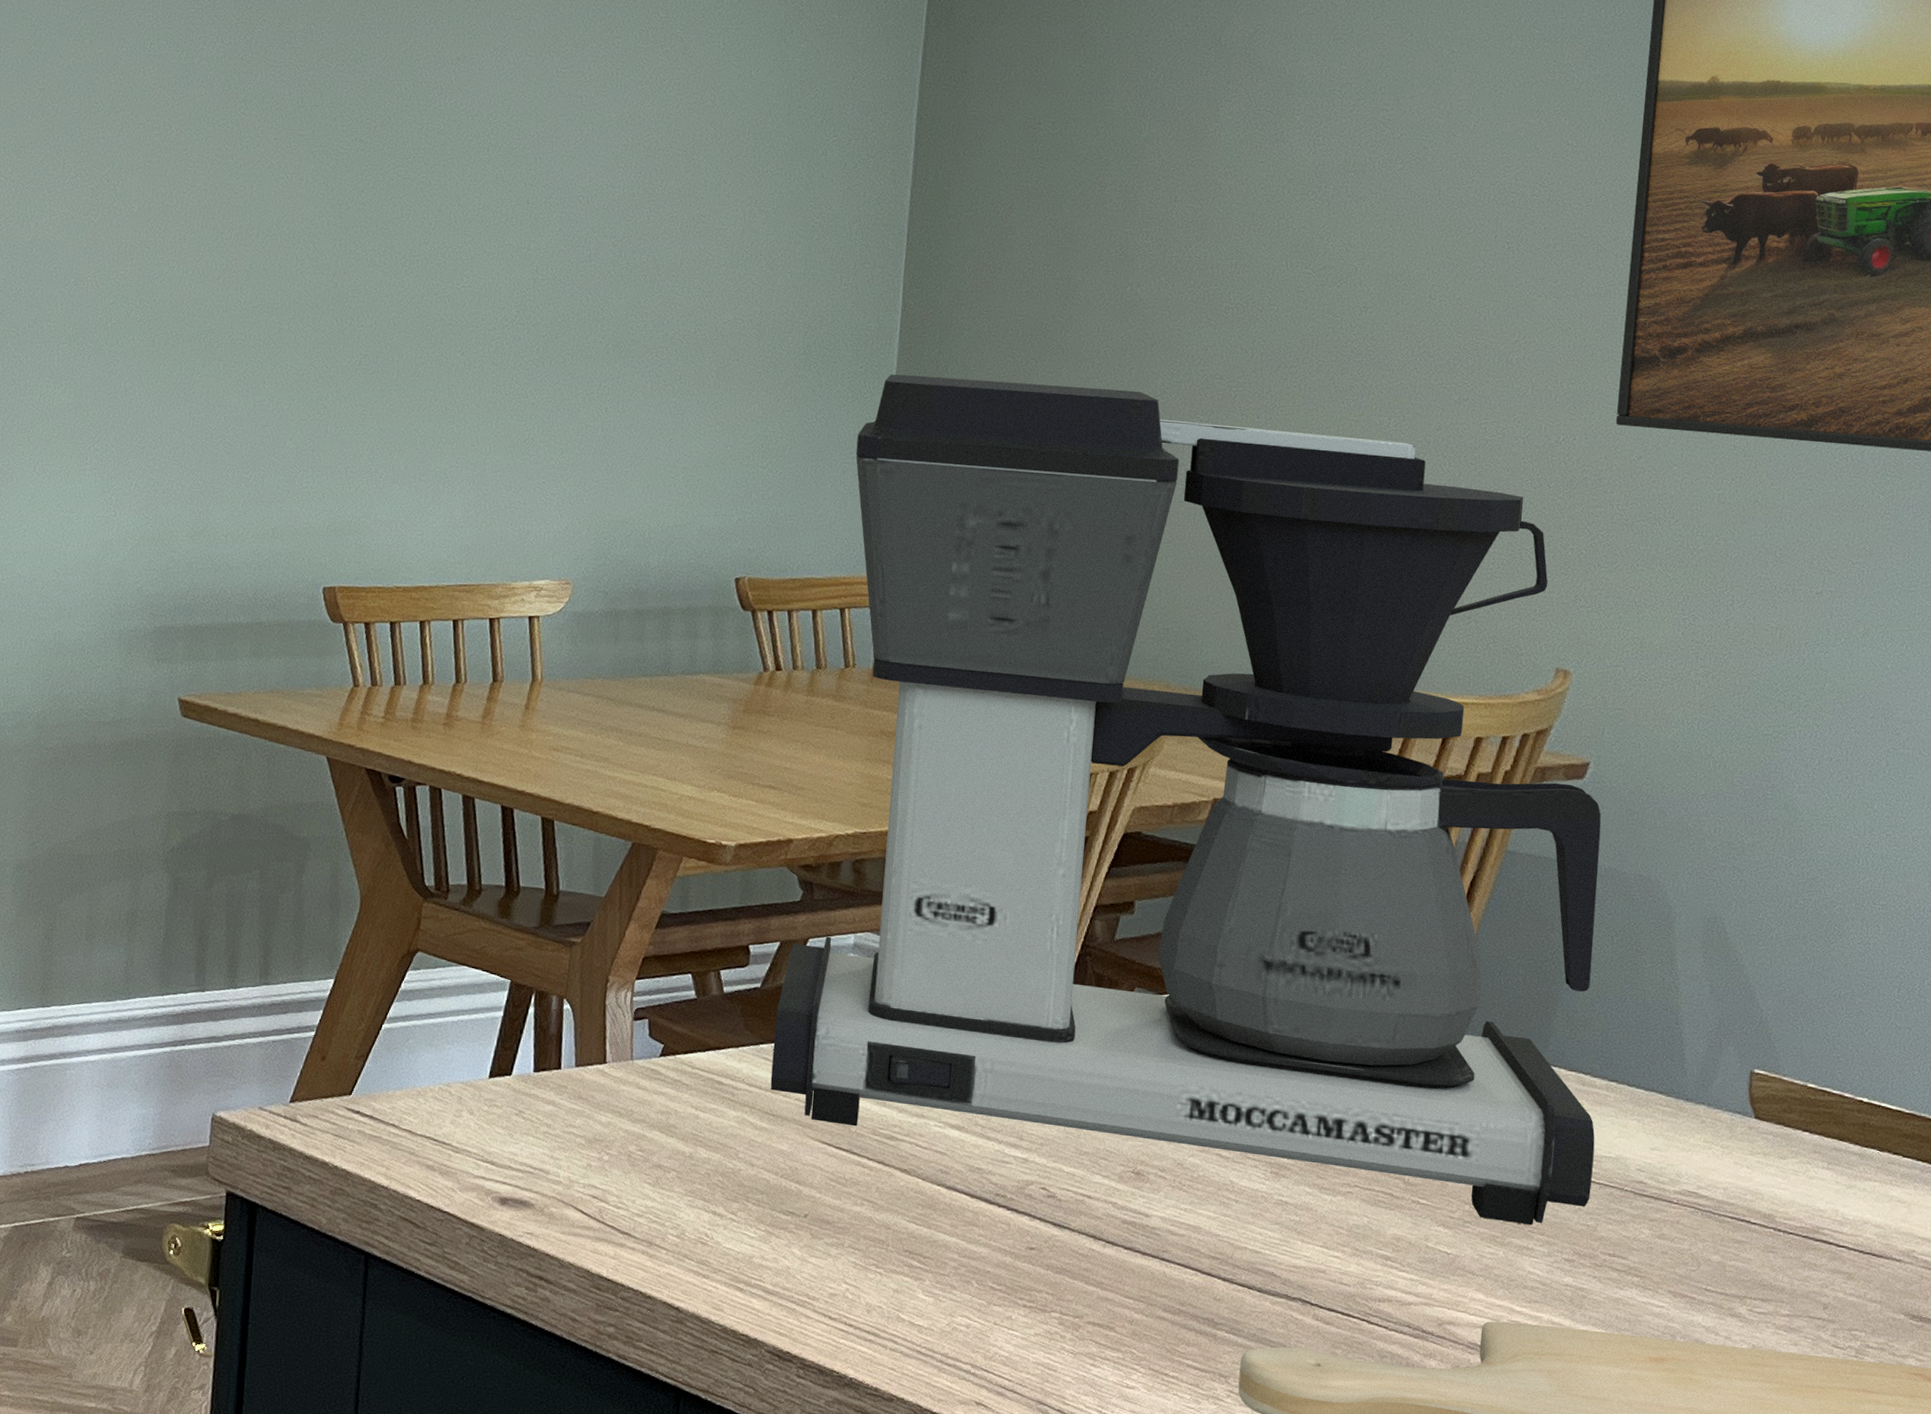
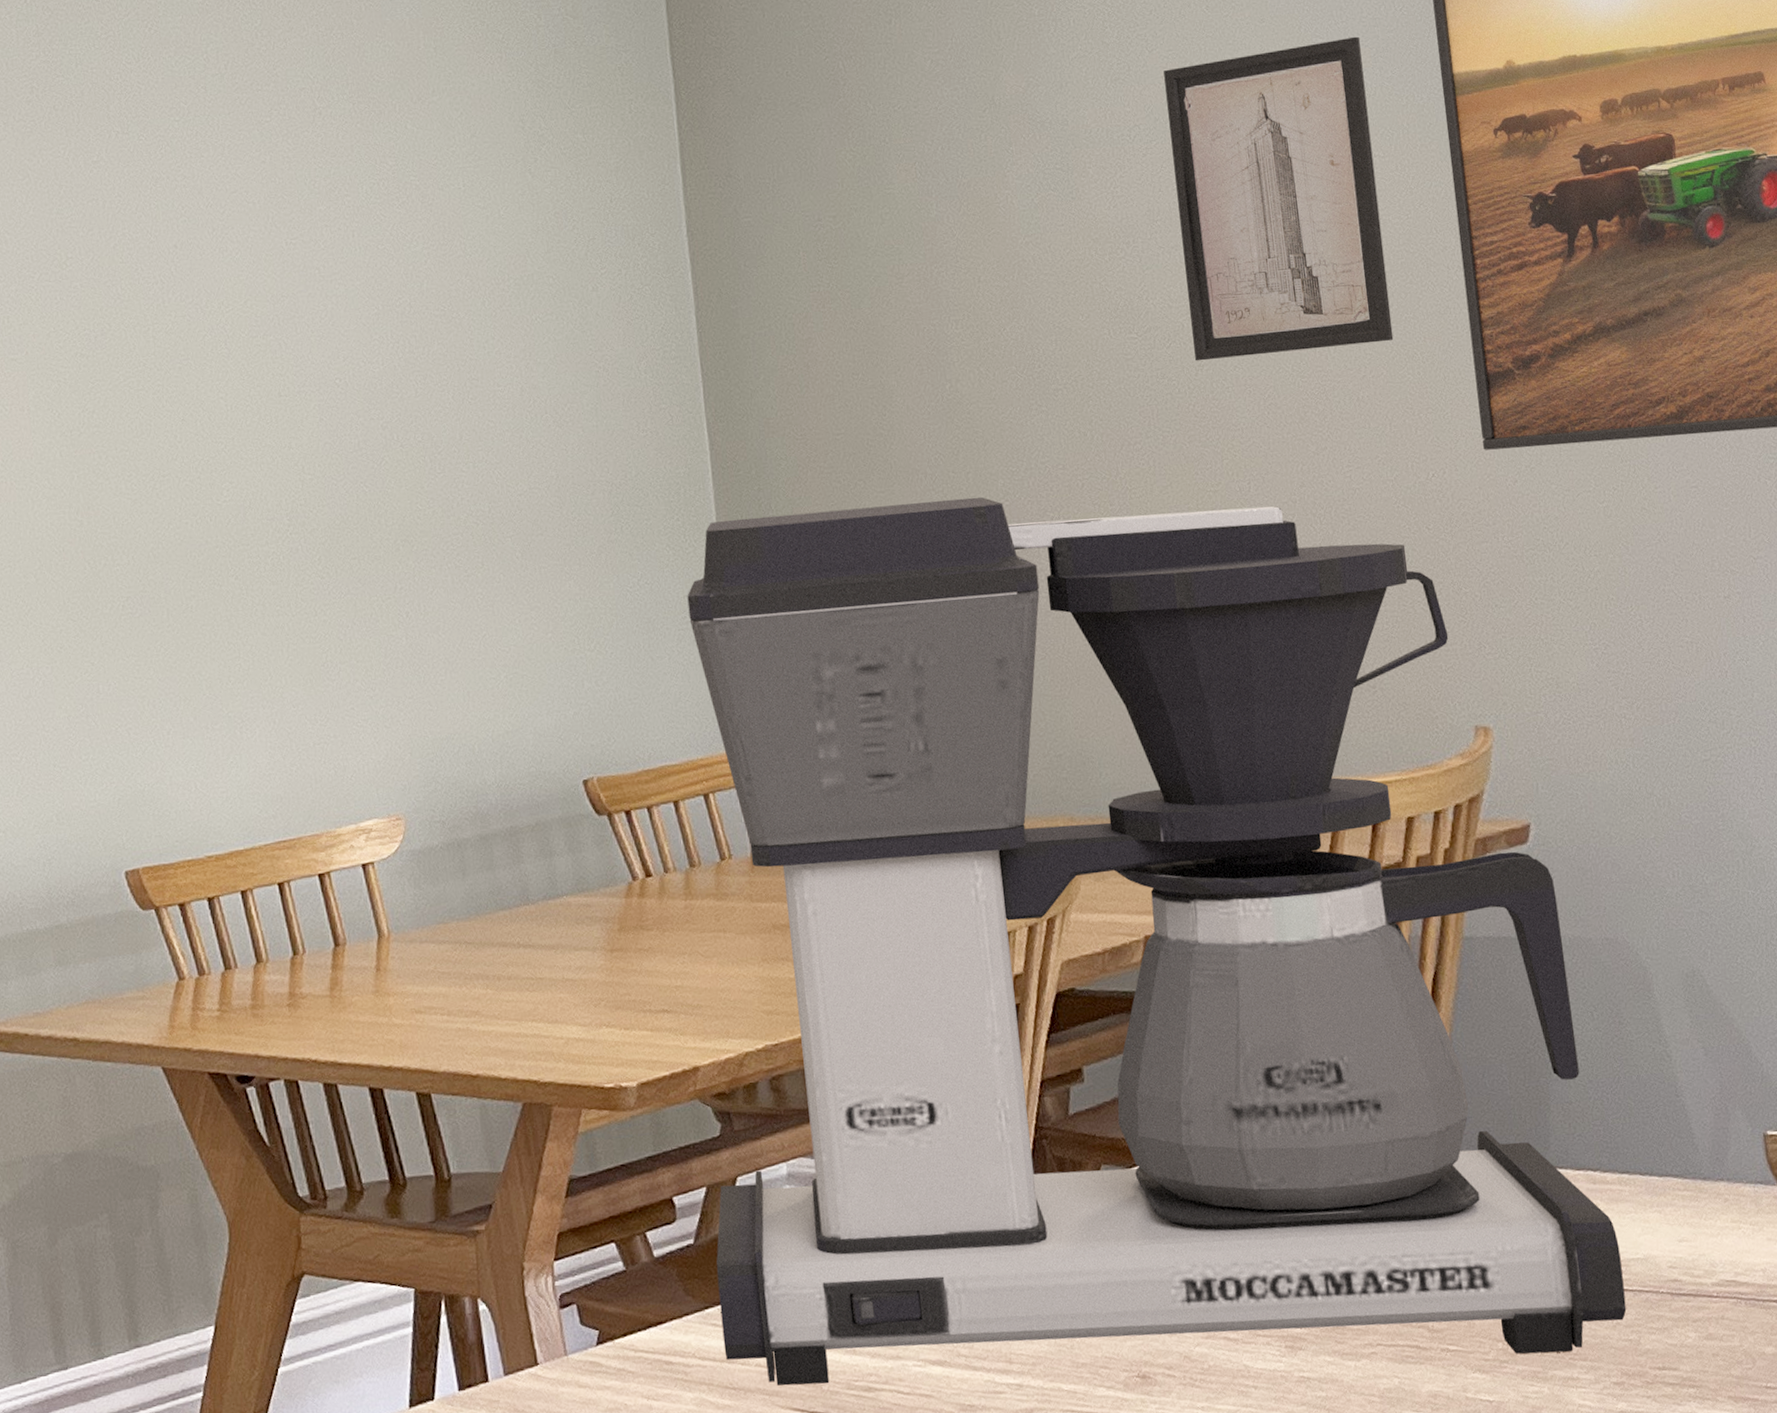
wall art: none [1362,33,1575,313] -> present [1163,36,1394,361]

